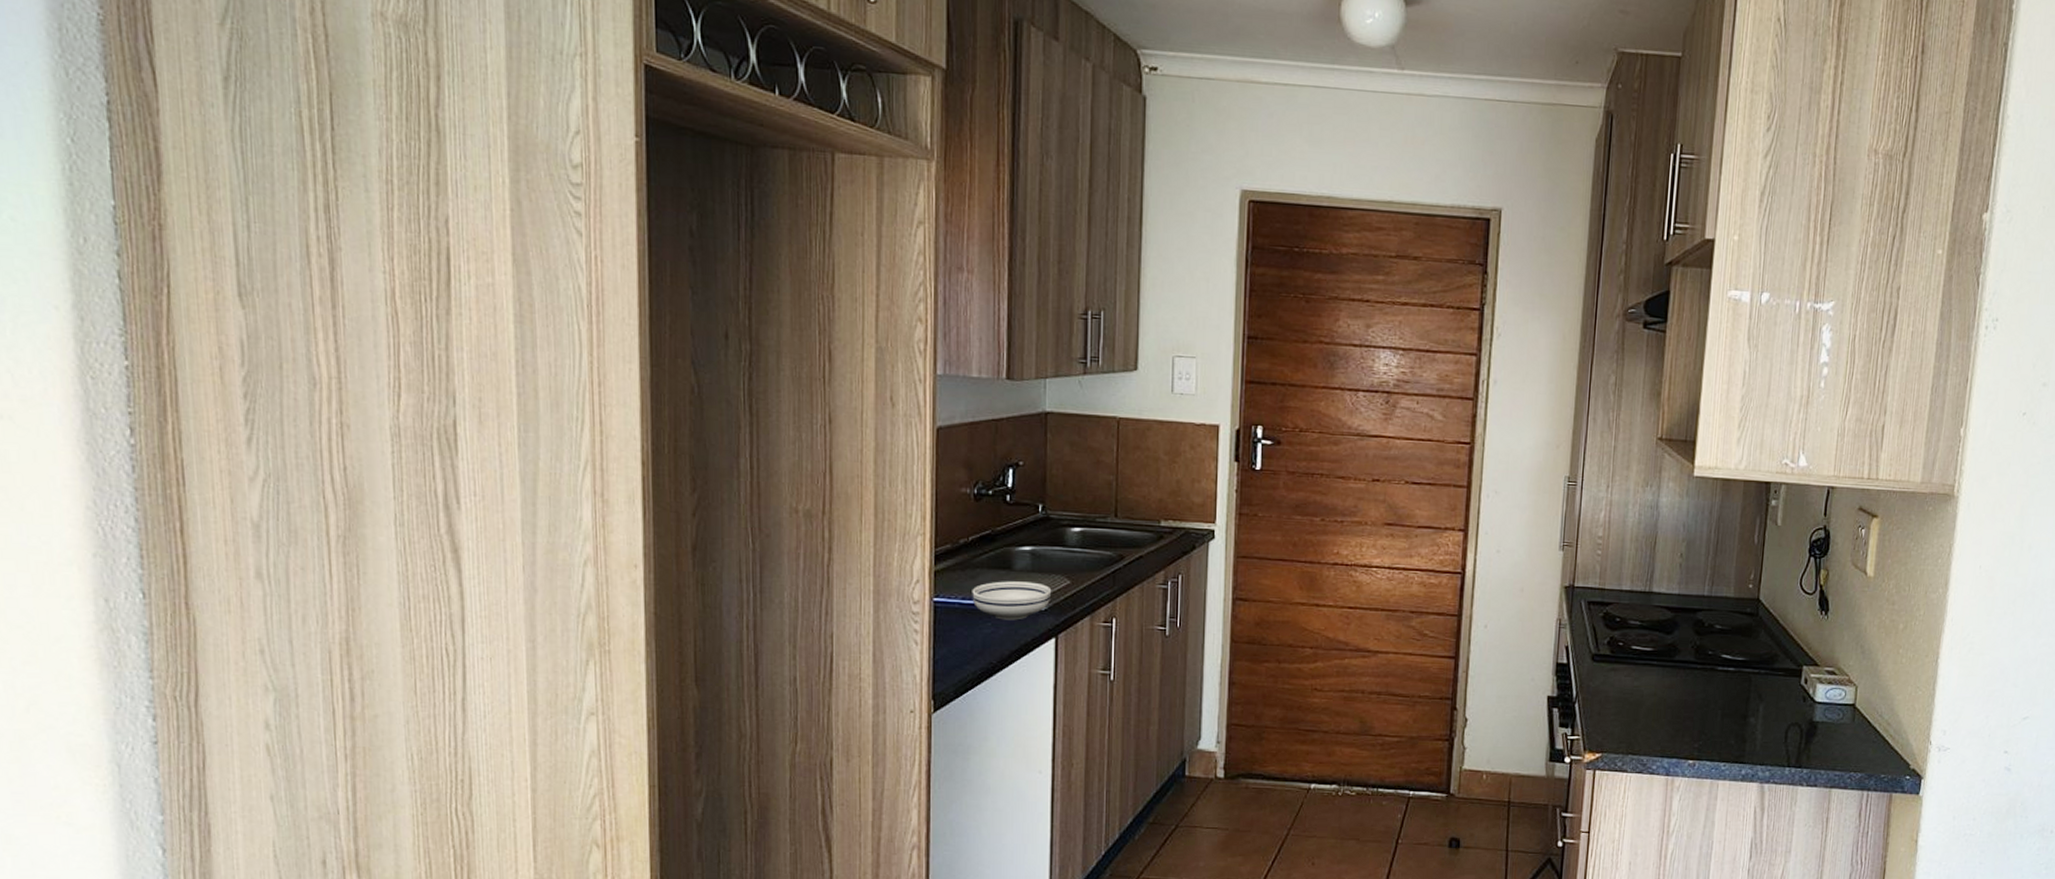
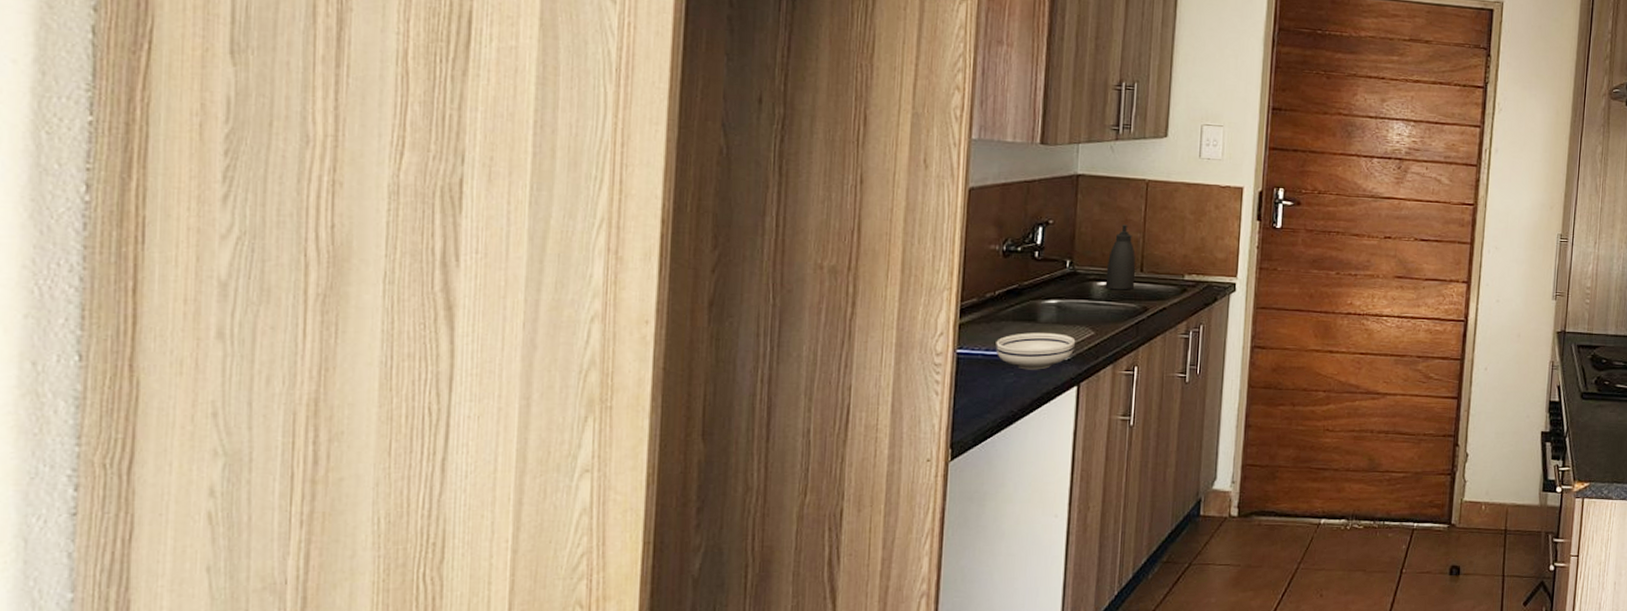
soap dispenser: none [1079,466,1110,537] -> present [1105,224,1136,290]

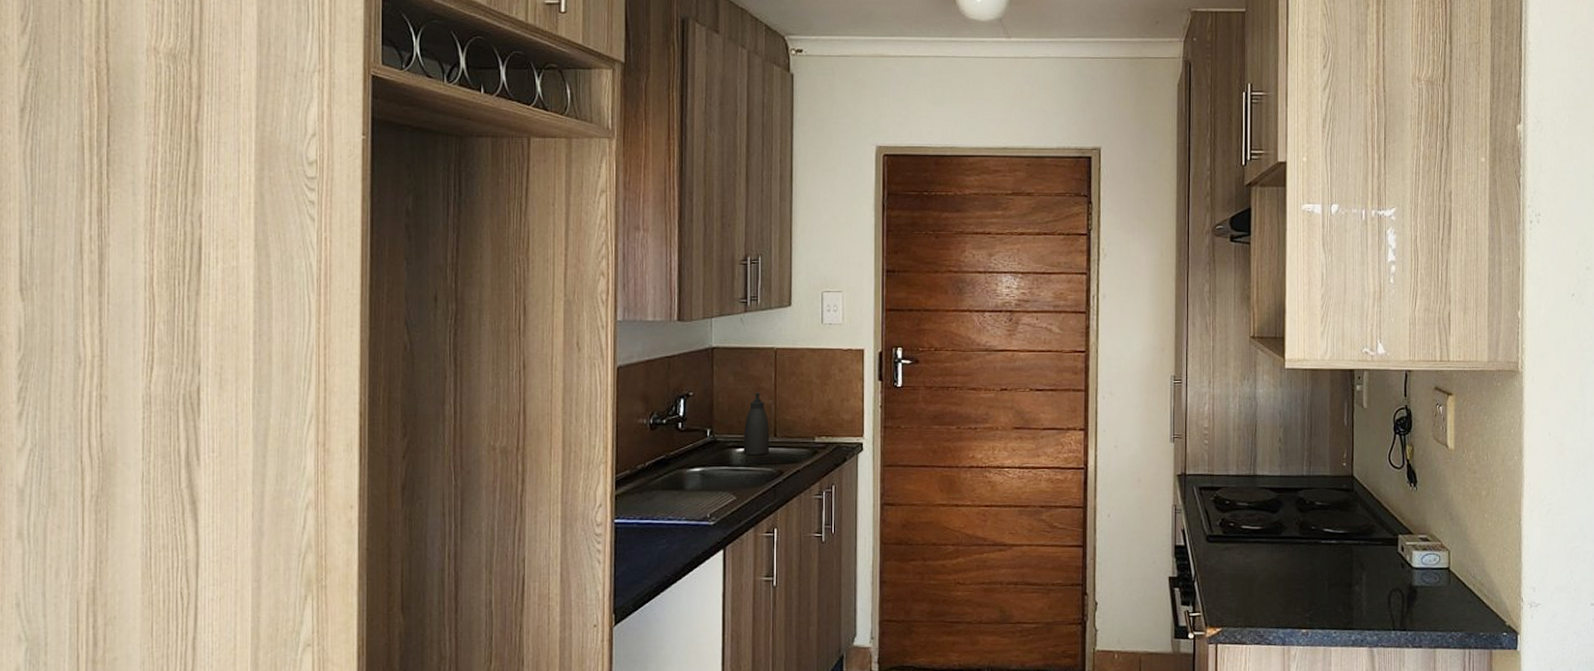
bowl: present [995,333,1076,370] -> none [648,500,720,536]

